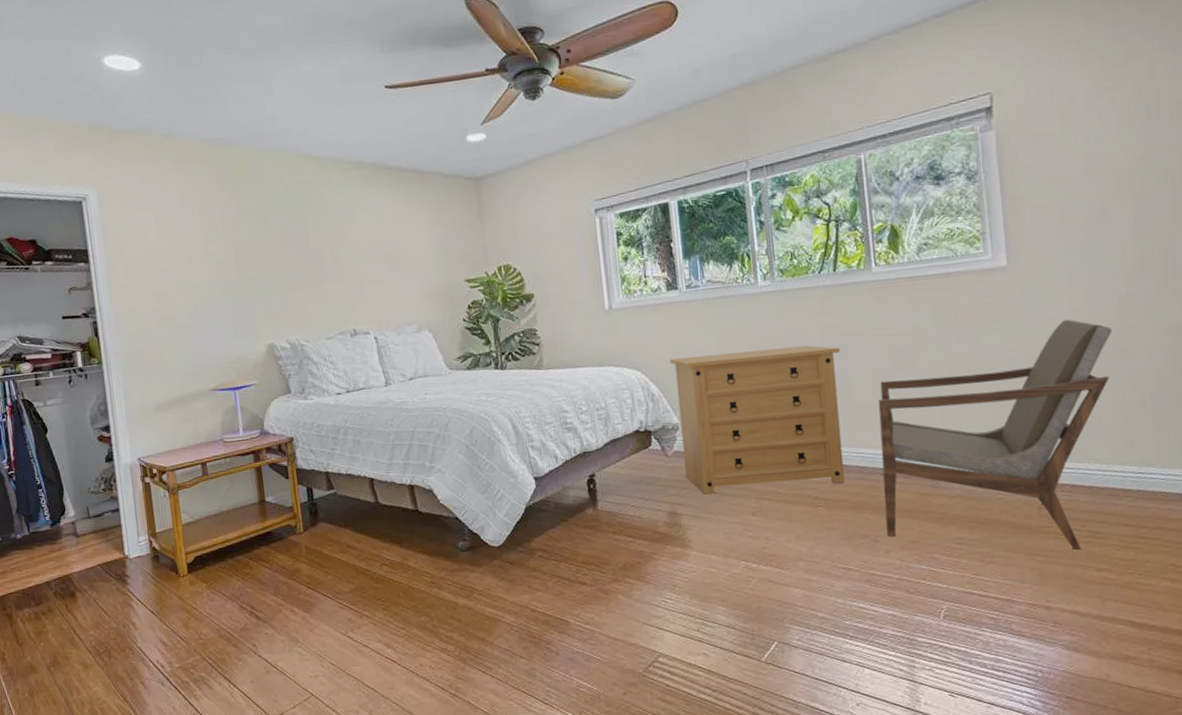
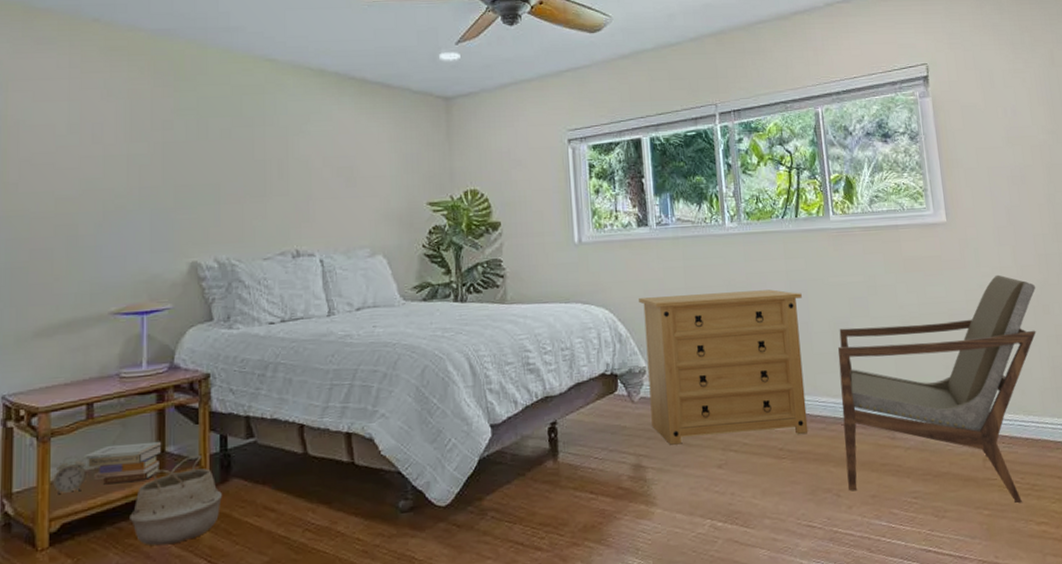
alarm clock: none [184,504,208,535] -> present [53,455,86,495]
books: none [203,492,263,527] -> present [82,441,162,485]
woven basket: none [244,503,314,574] -> present [130,454,222,545]

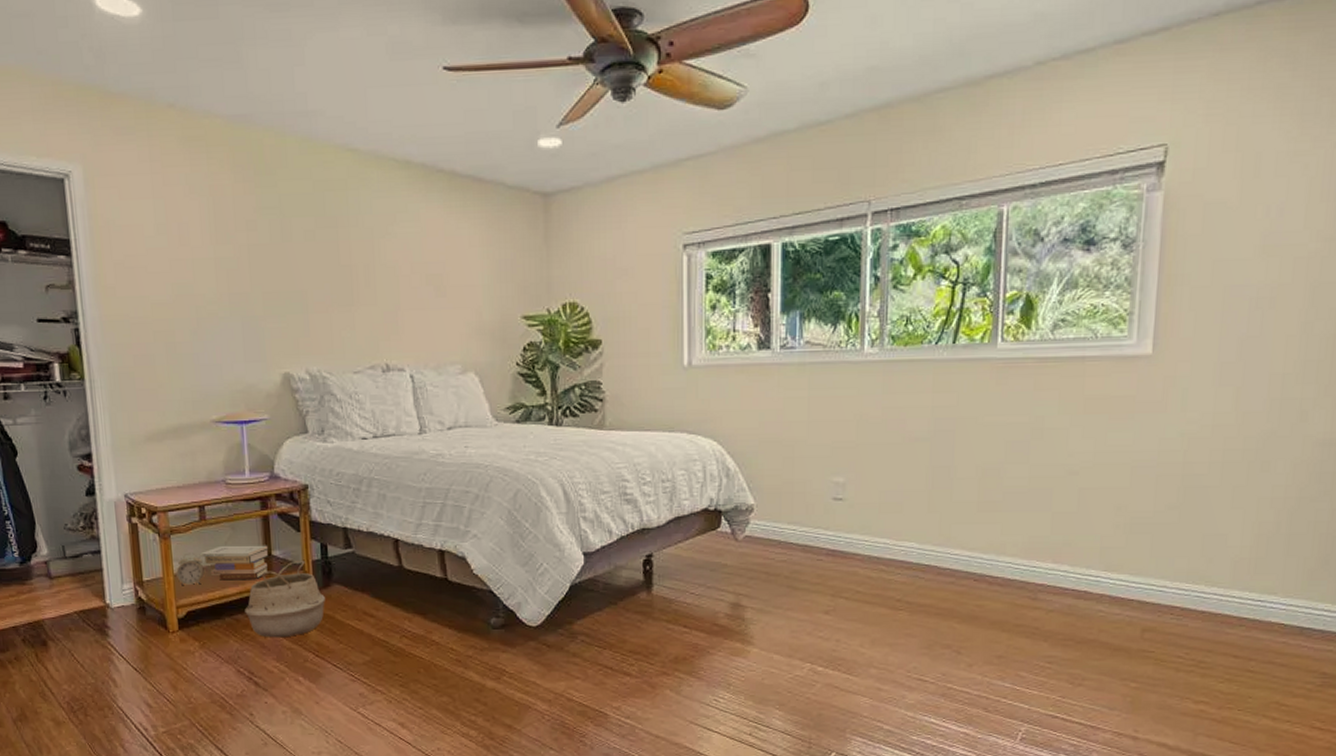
dresser: present [639,289,809,445] -> none [752,427,948,587]
armchair: present [838,274,1036,503] -> none [972,421,1258,678]

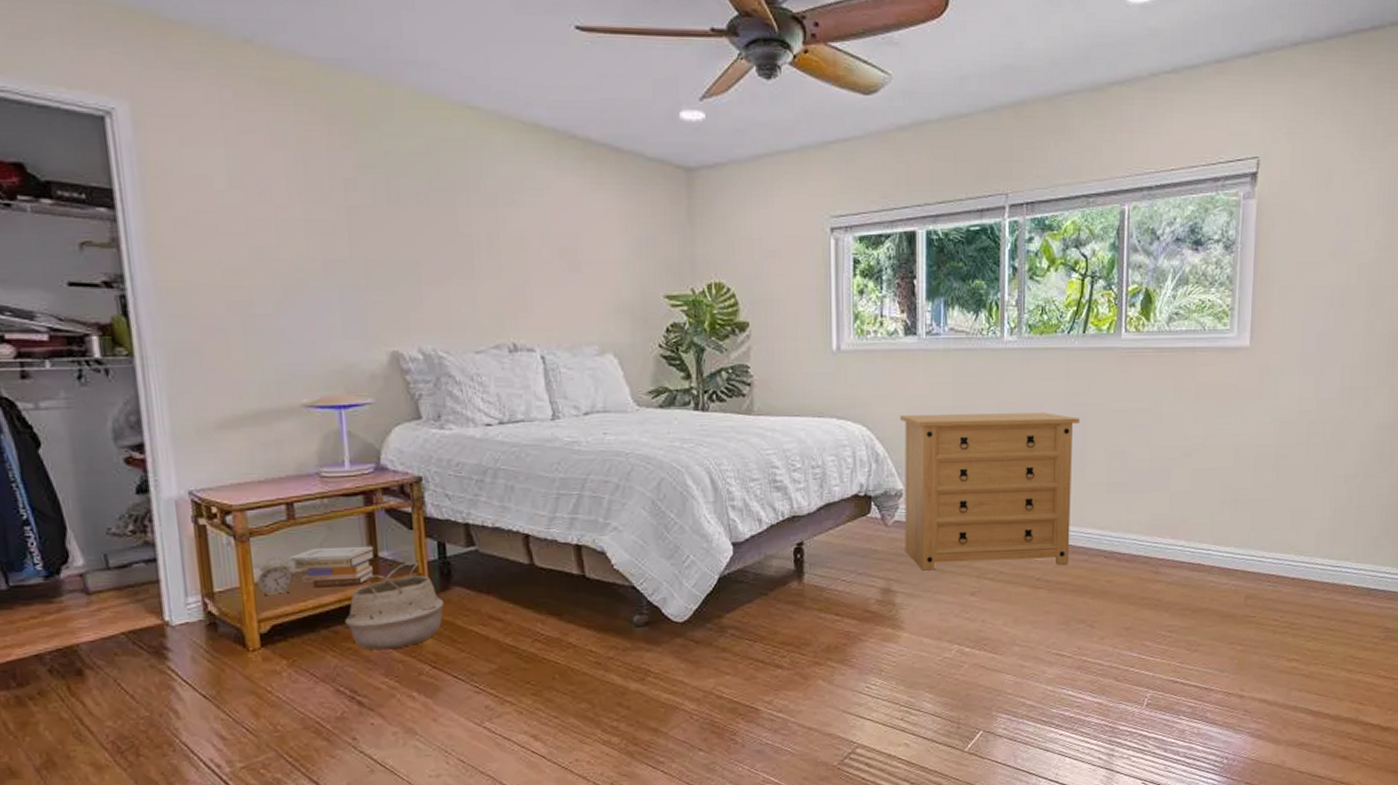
dresser: none [752,427,948,587] -> present [900,412,1080,571]

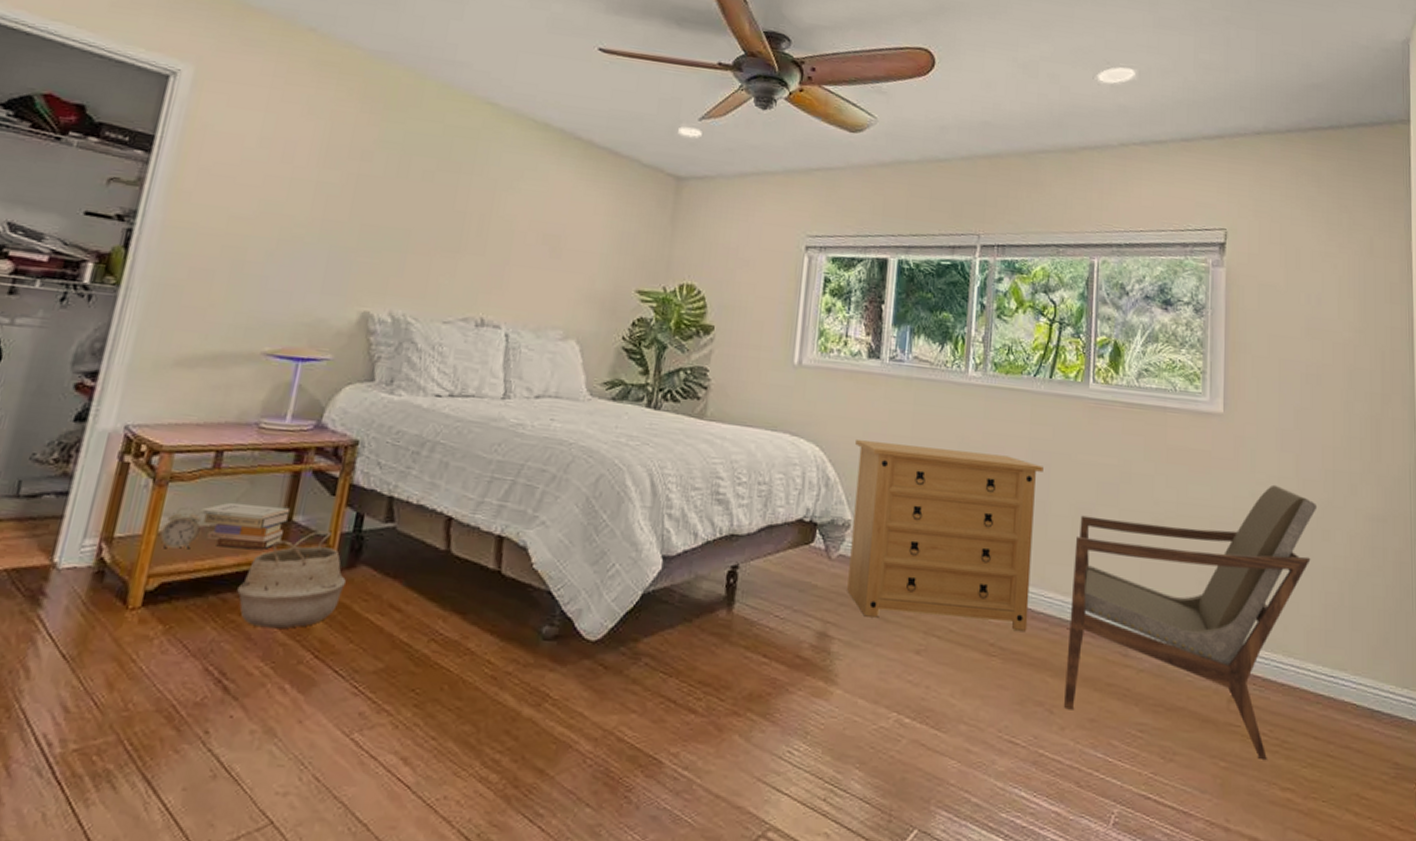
armchair: none [1103,407,1334,640] -> present [1064,484,1318,759]

